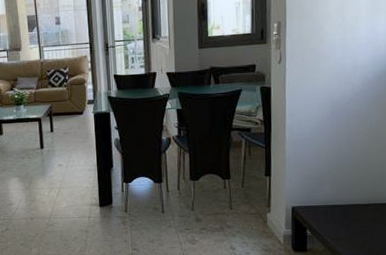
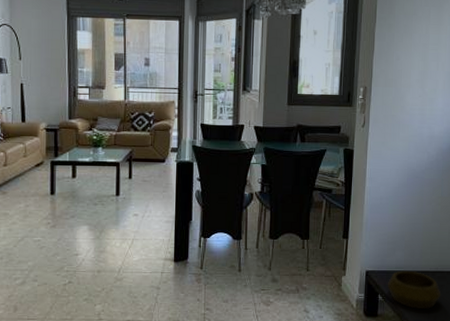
decorative bowl: none [315,204,375,243] -> present [387,270,441,310]

